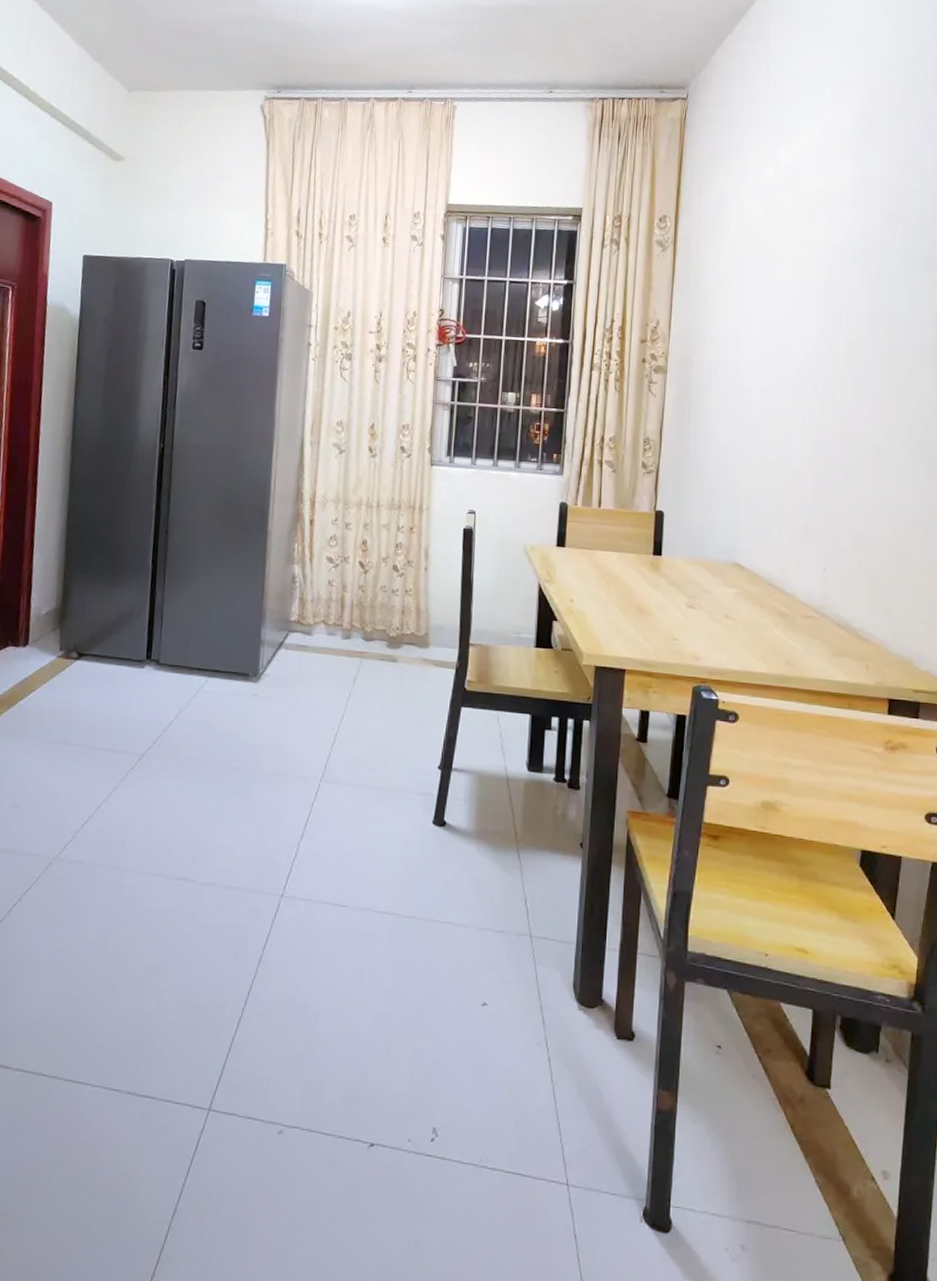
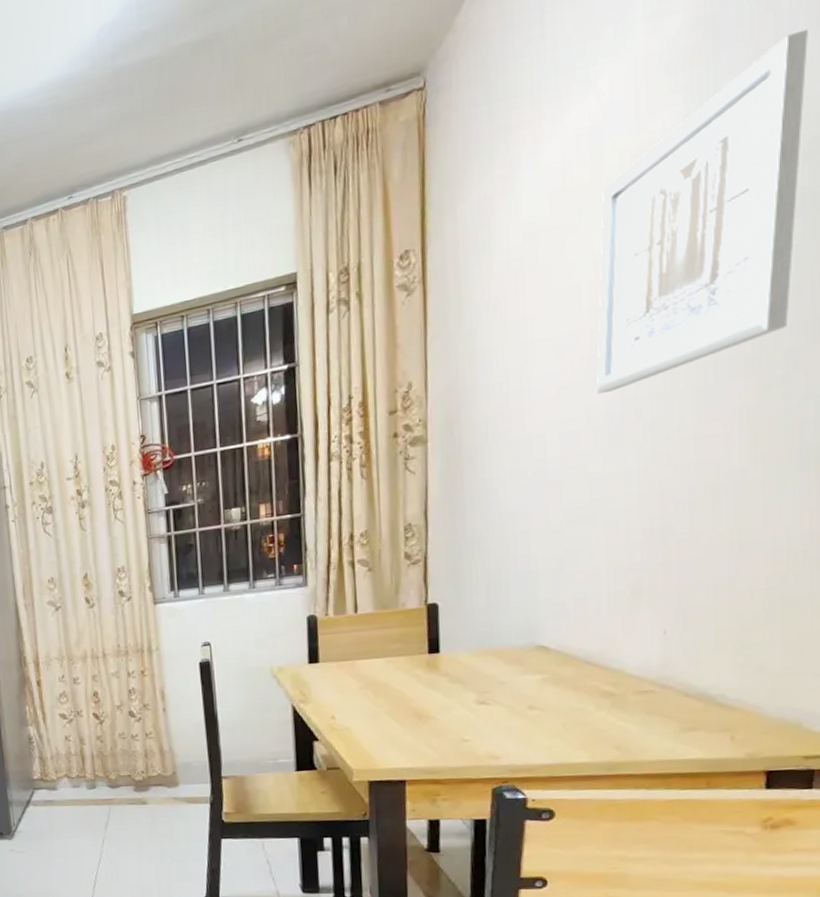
wall art: none [788,143,926,366] -> present [597,28,808,395]

